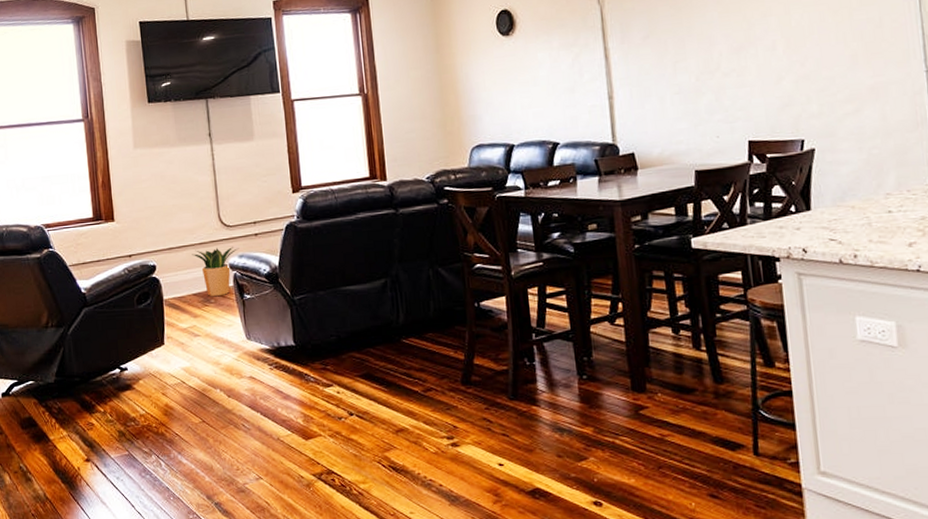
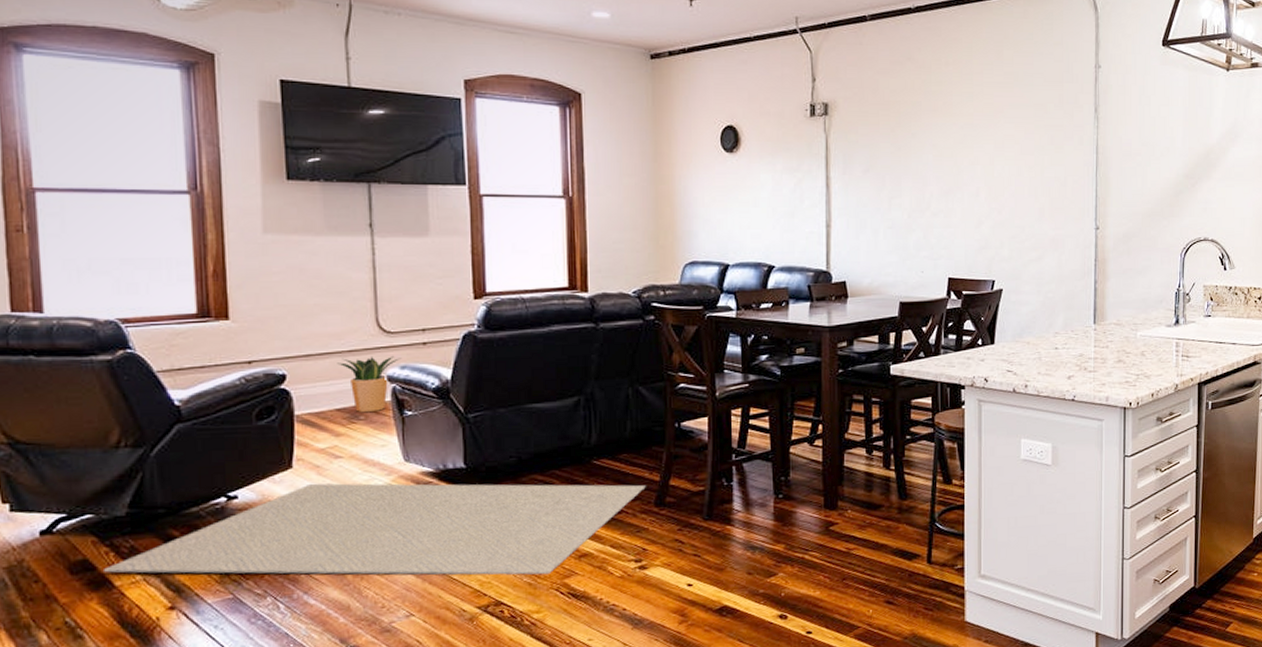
rug: none [42,358,452,448] -> present [104,483,646,575]

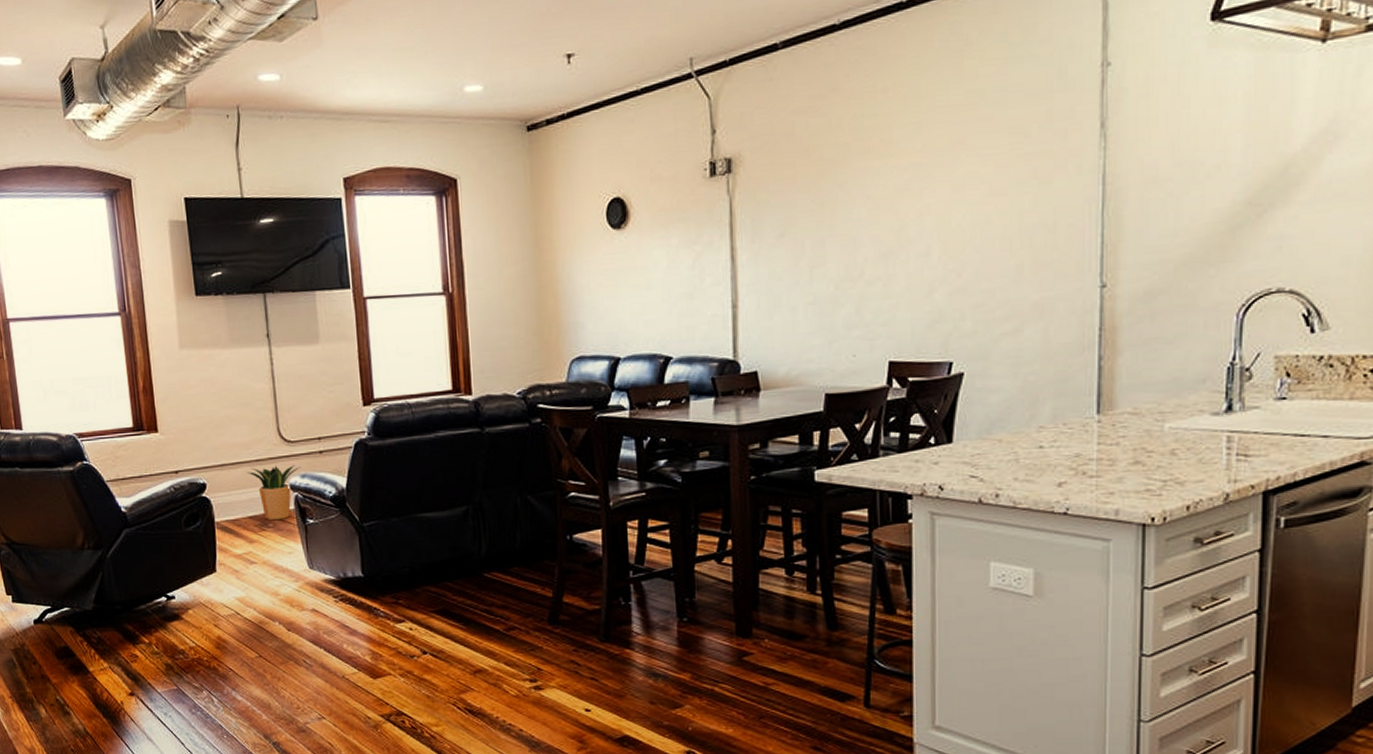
rug: present [104,483,646,575] -> none [80,587,538,688]

